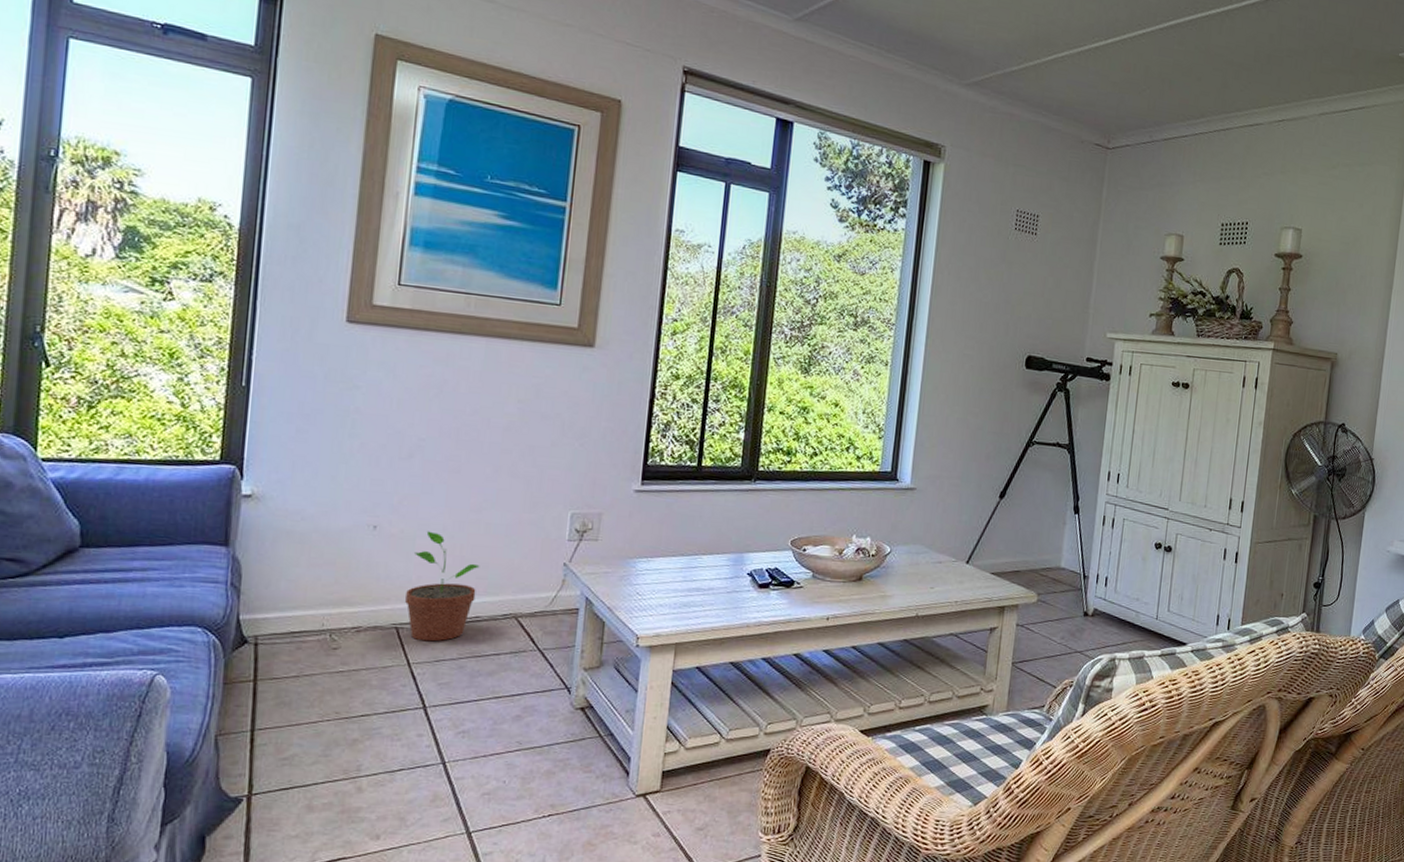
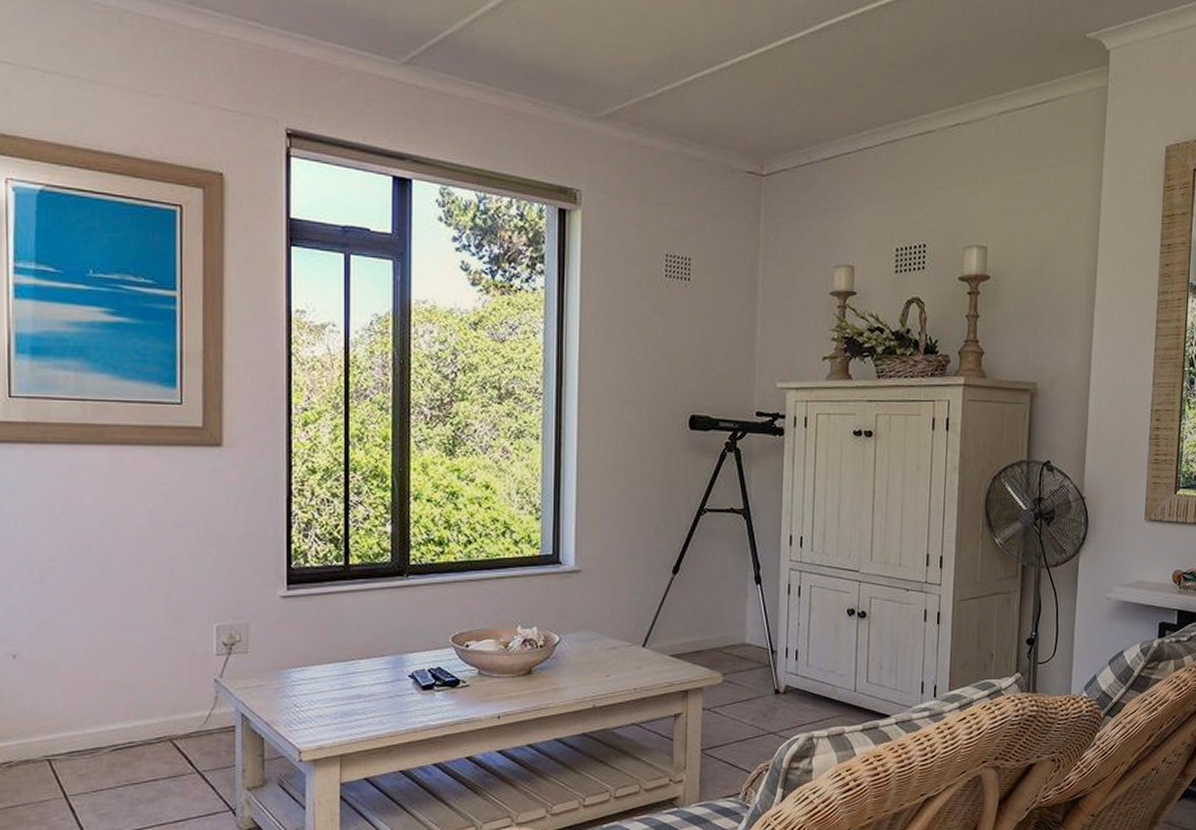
potted plant: present [405,531,480,642] -> none [54,656,128,772]

